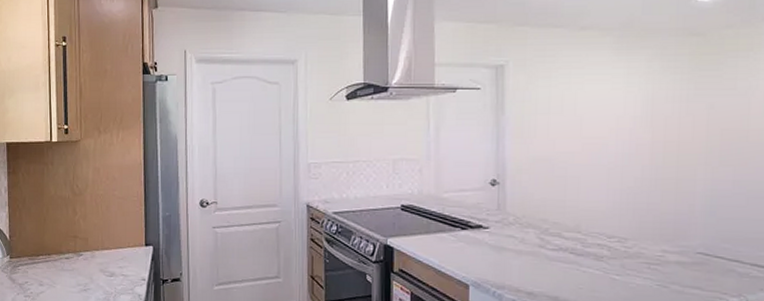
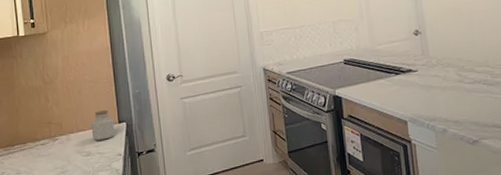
jar: none [117,229,141,262] -> present [91,109,115,141]

